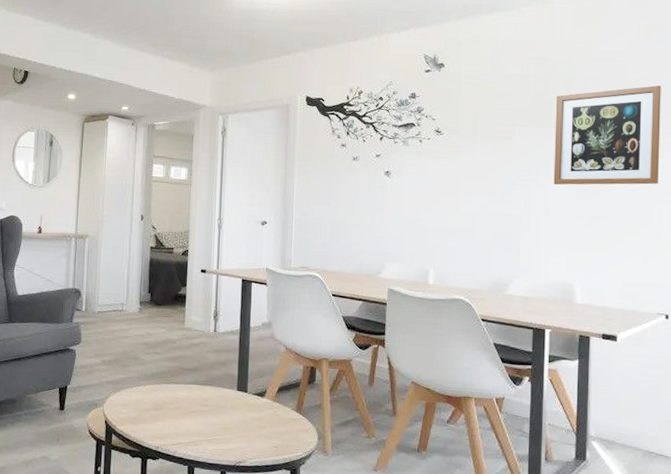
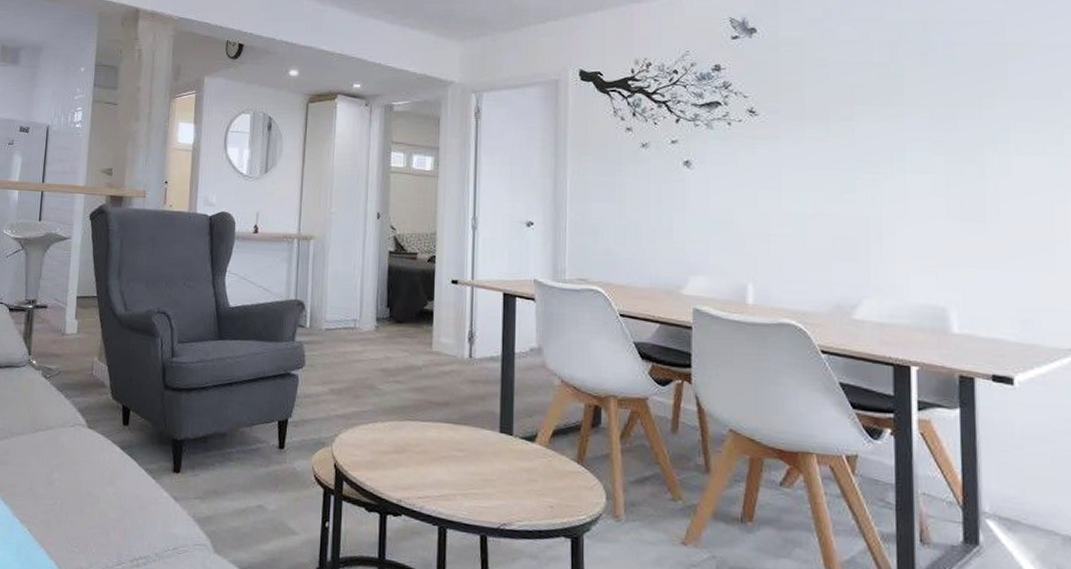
wall art: present [553,85,661,185] -> none [909,52,1059,179]

